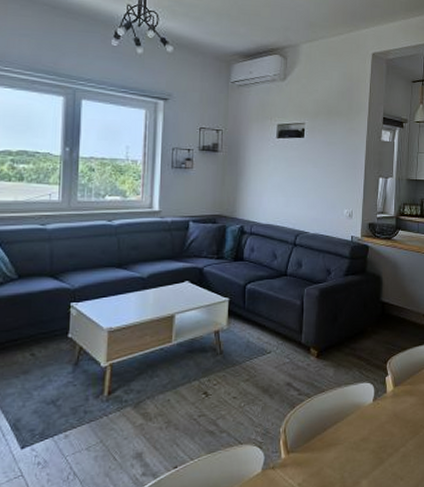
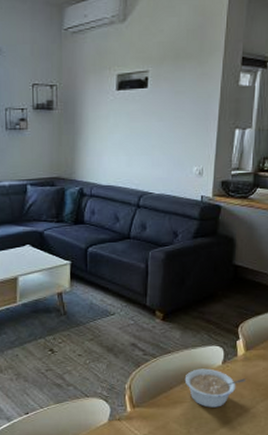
legume: none [338,407,396,449] -> present [184,368,247,408]

